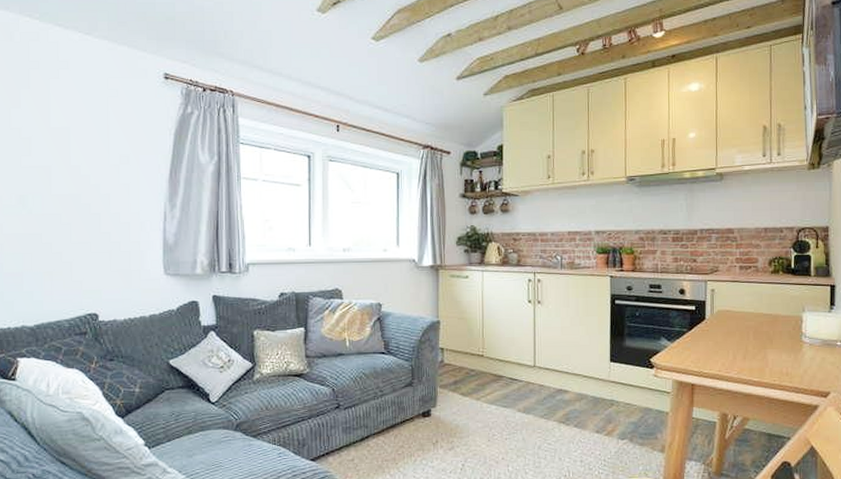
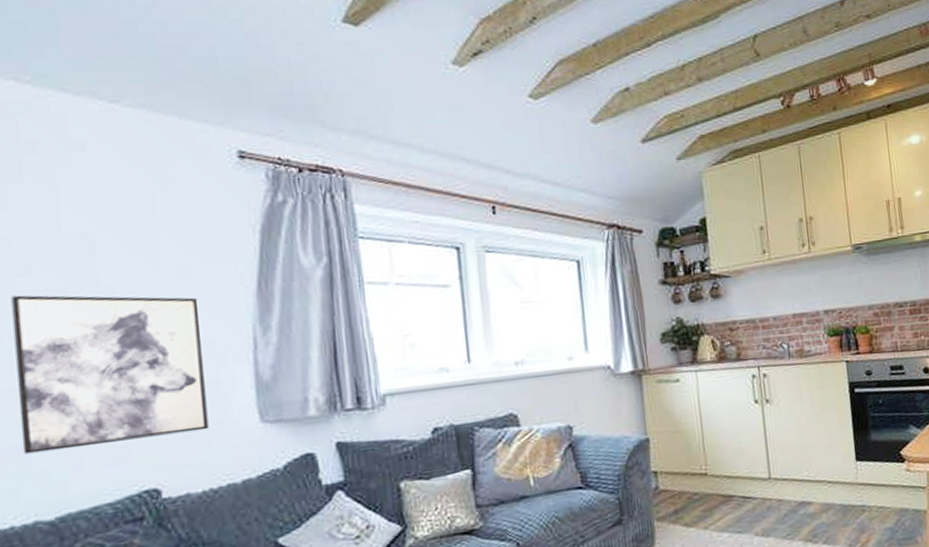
wall art: none [18,168,132,279] -> present [11,295,209,455]

